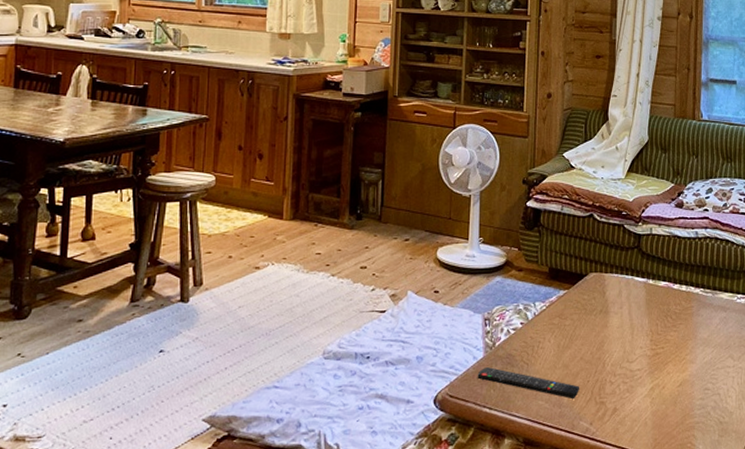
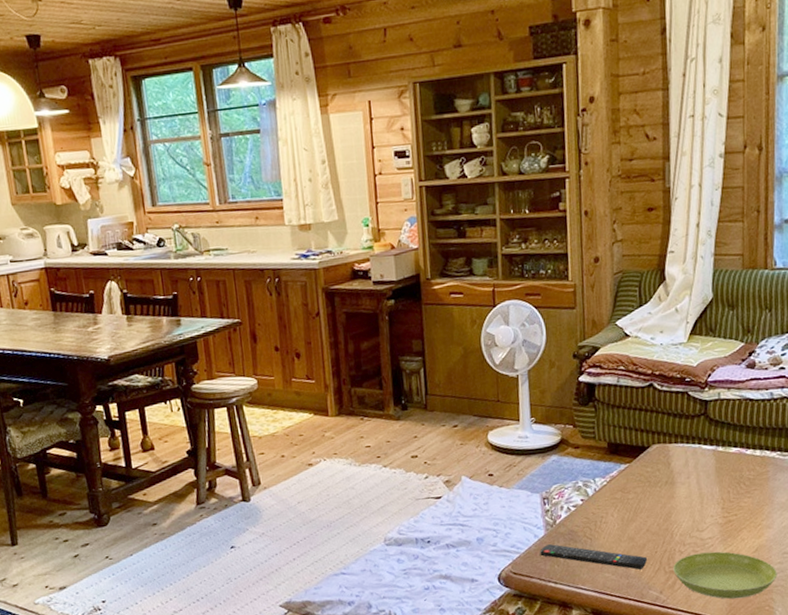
saucer: none [603,384,699,434] -> present [673,551,777,599]

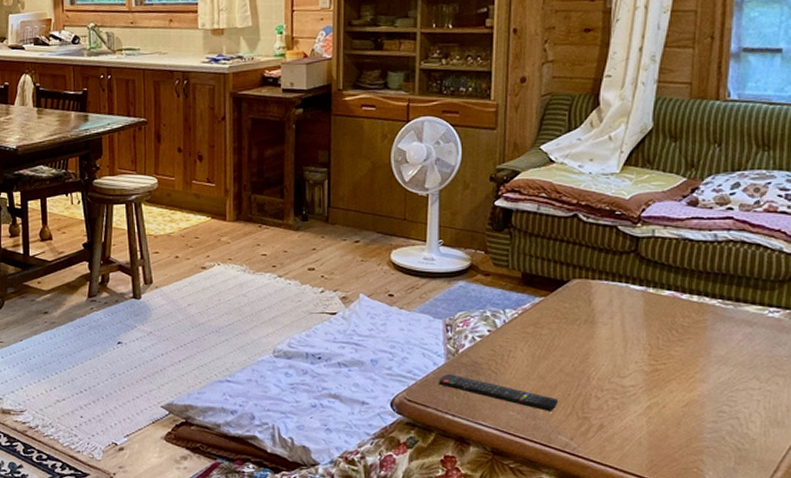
saucer: present [673,551,777,599] -> none [587,401,710,456]

